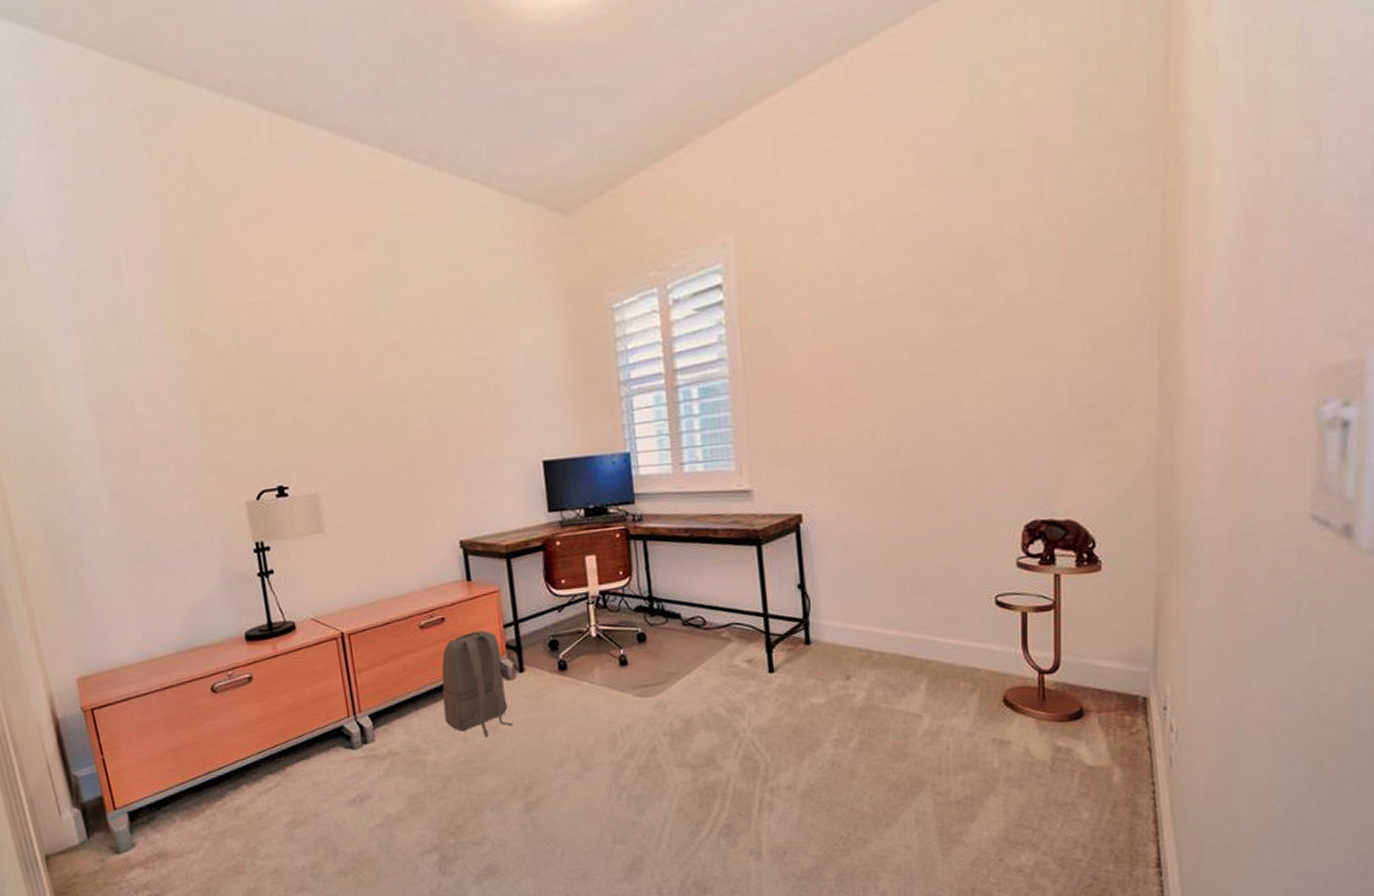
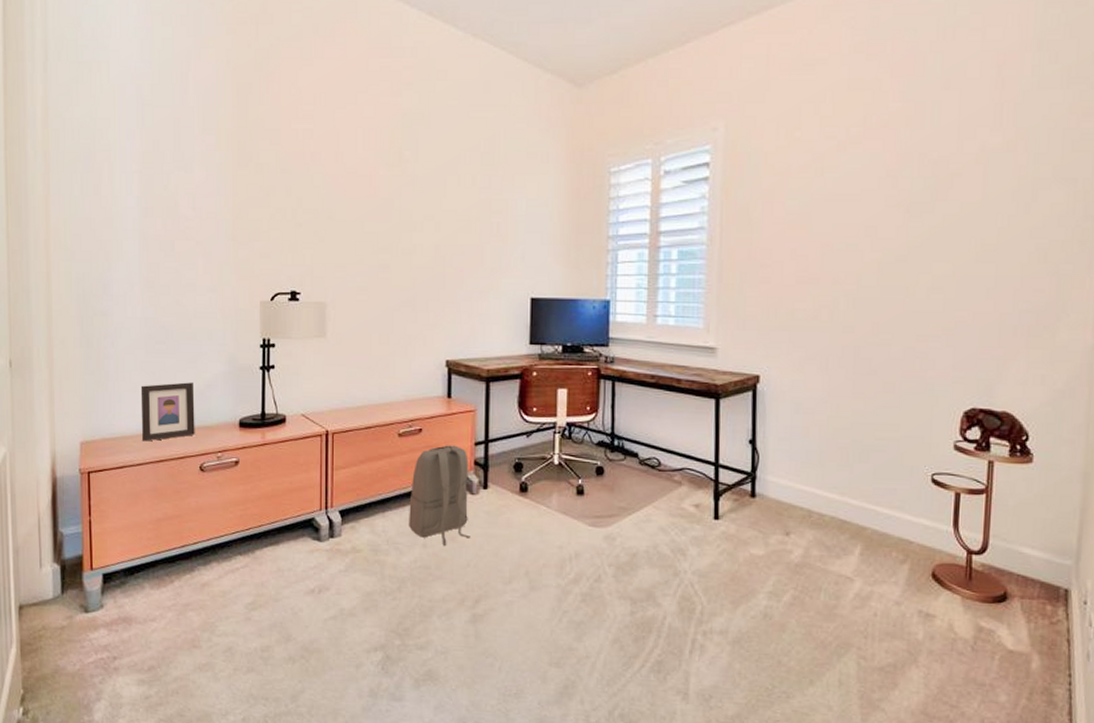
picture frame: none [130,600,200,669] -> present [140,382,195,442]

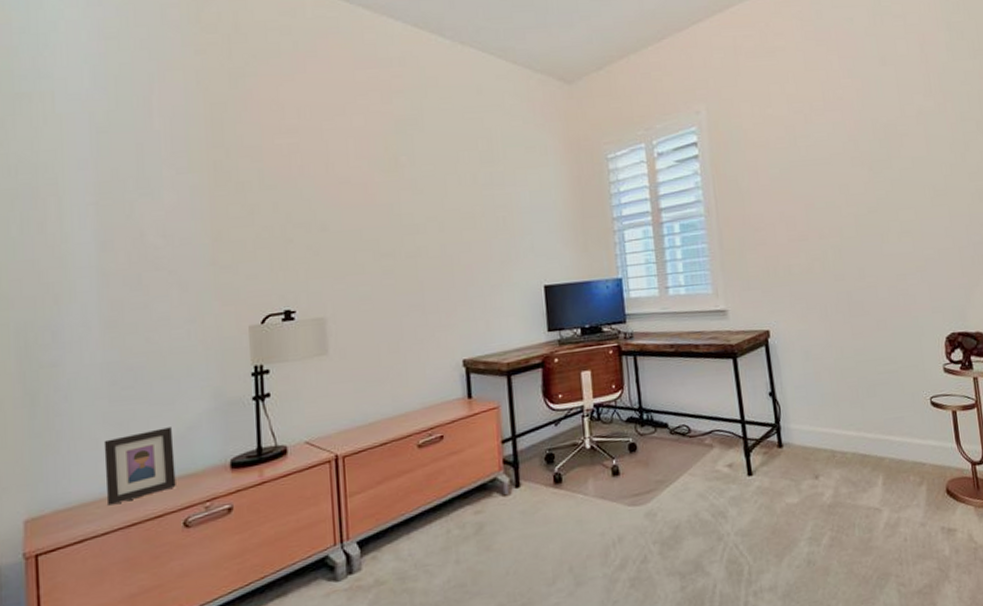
backpack: present [409,445,471,546] -> none [436,447,507,557]

